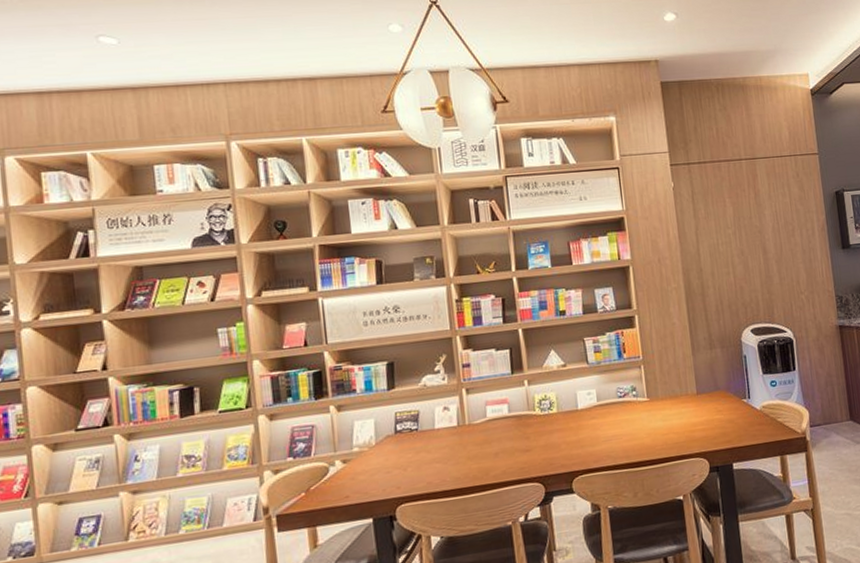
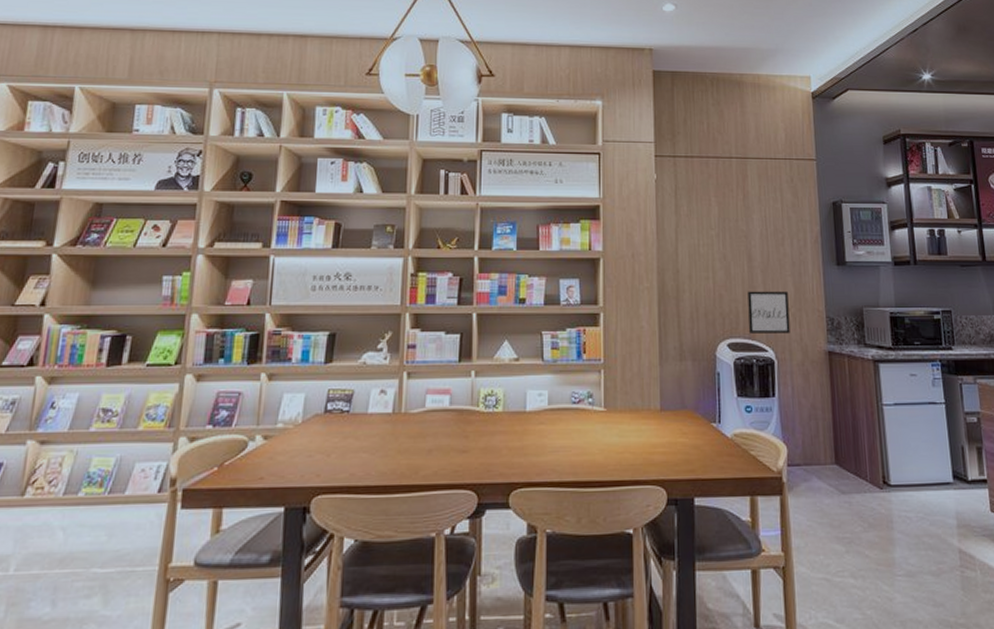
wall art: none [765,276,805,318] -> present [747,291,790,334]

